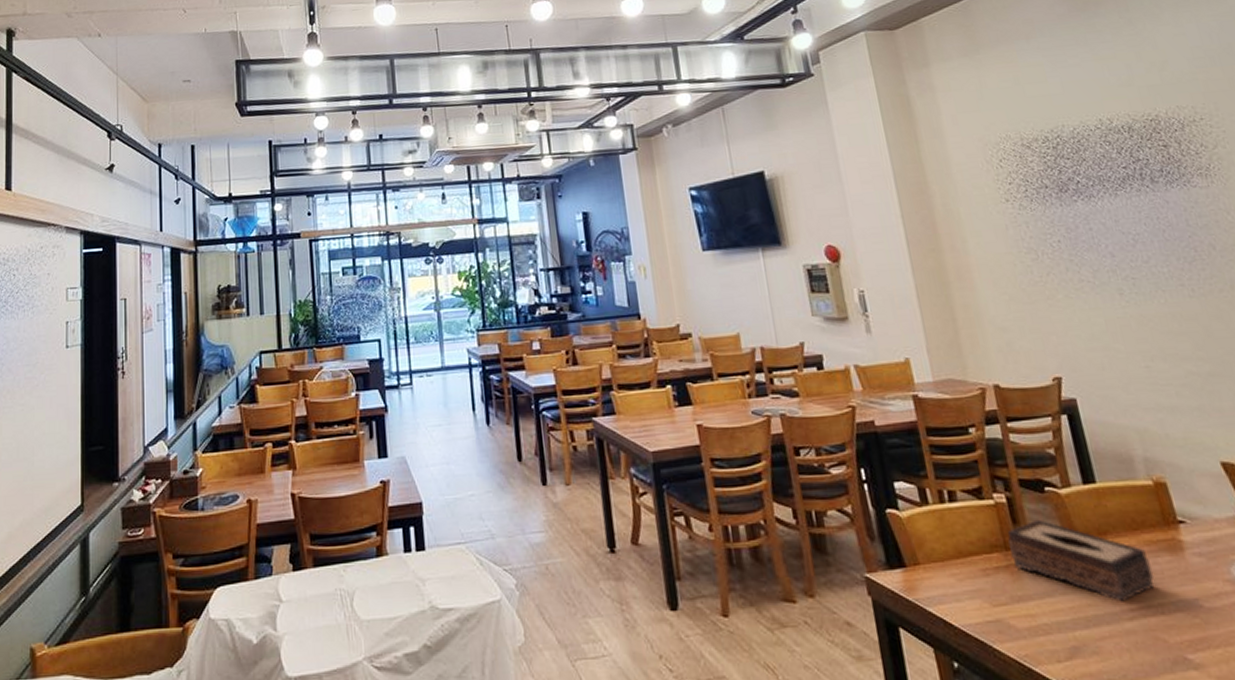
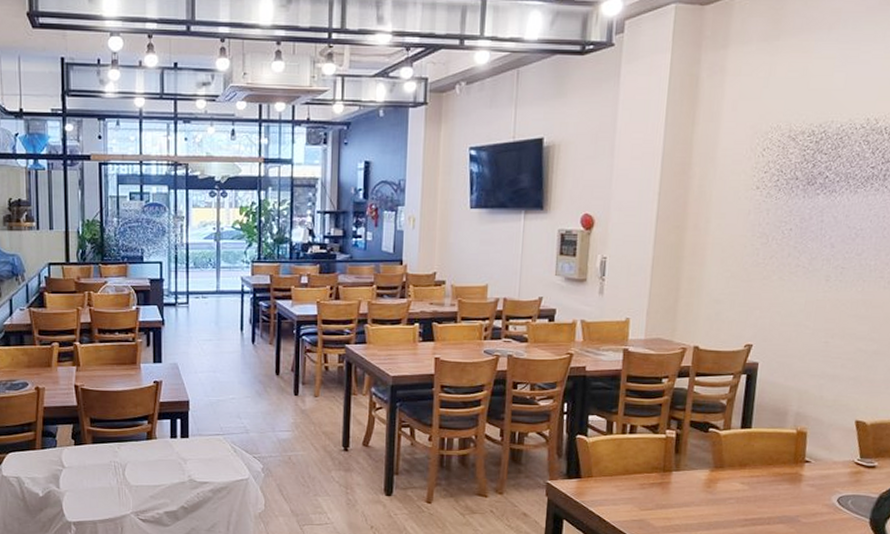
tissue box: present [1007,519,1155,602] -> none [666,451,773,514]

